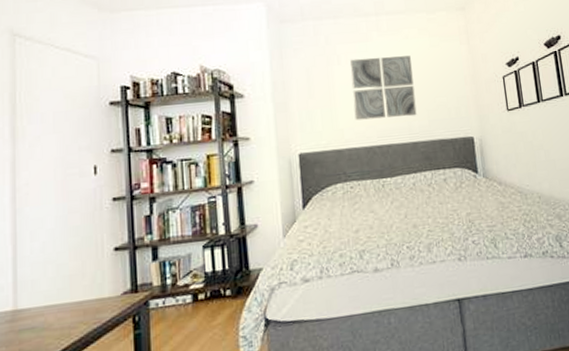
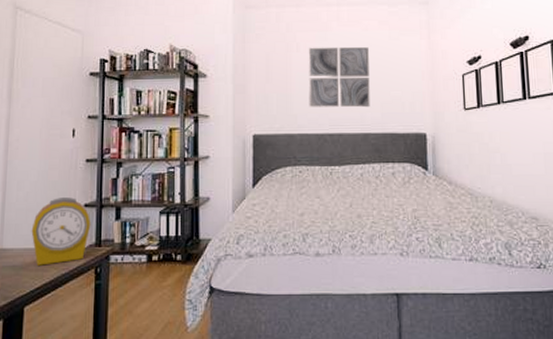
alarm clock: none [52,242,124,324] -> present [31,197,91,266]

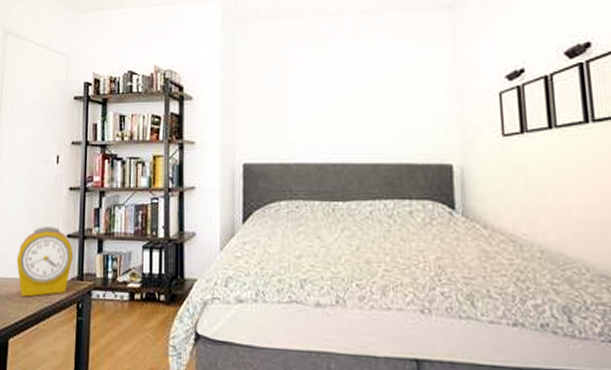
wall art: present [308,47,370,108] -> none [306,62,381,134]

